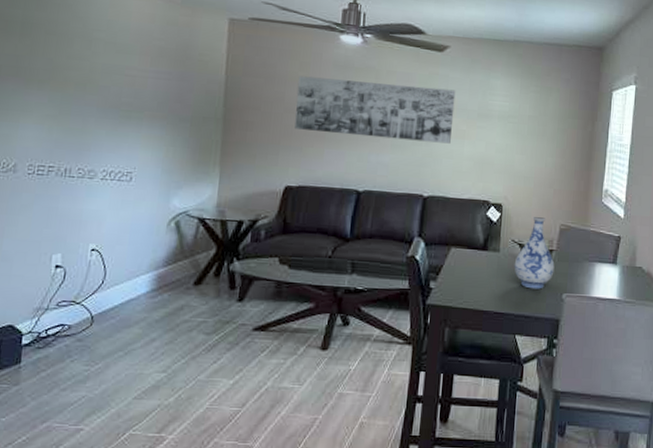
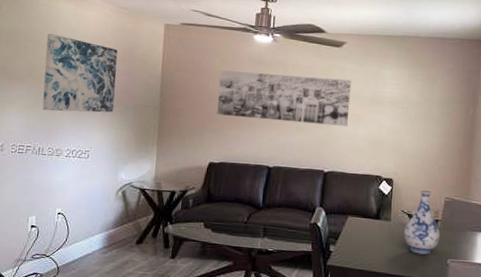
wall art: none [69,25,169,126] -> present [42,34,118,113]

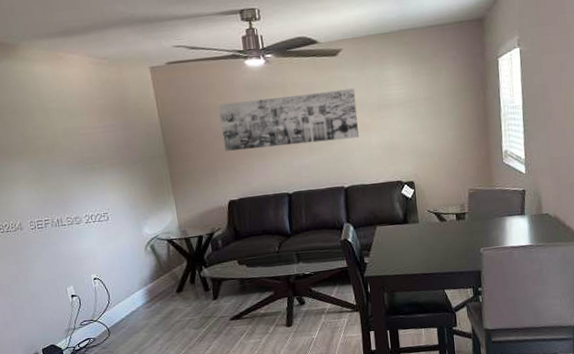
wall art: present [42,34,118,113] -> none [31,100,121,182]
vase: present [403,190,440,255] -> none [433,186,470,249]

